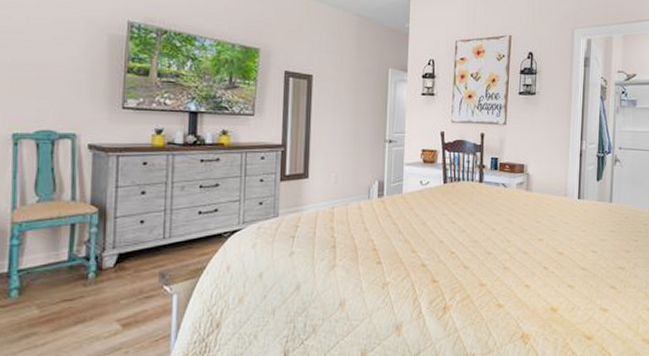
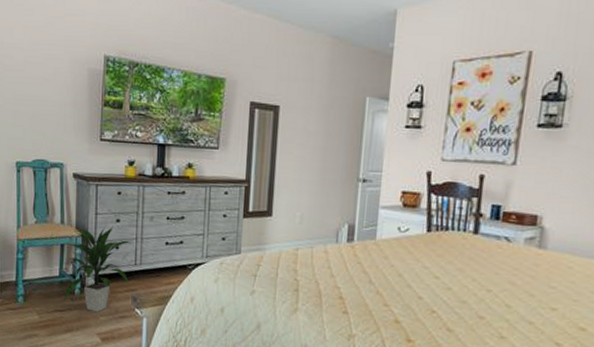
indoor plant: none [74,200,162,296] -> present [64,227,134,312]

